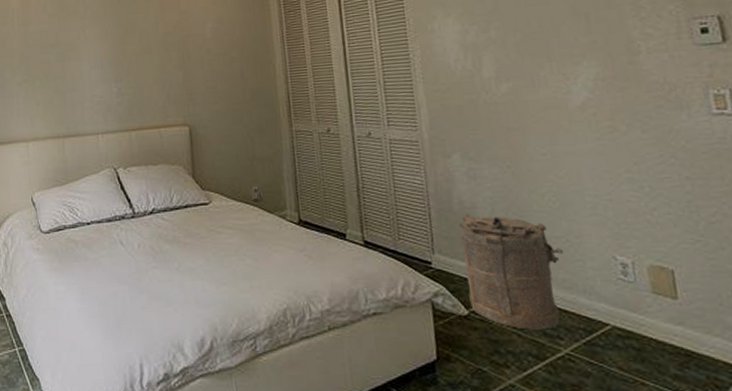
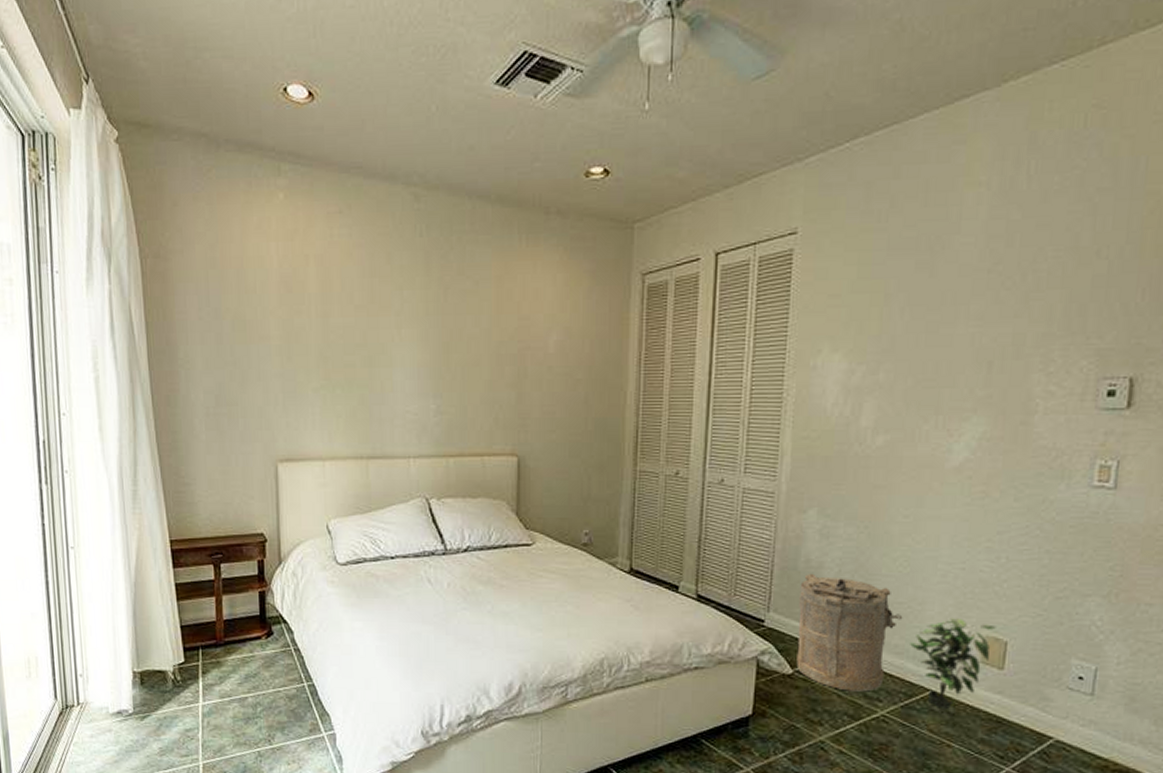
potted plant: none [577,248,660,345] -> present [910,617,996,710]

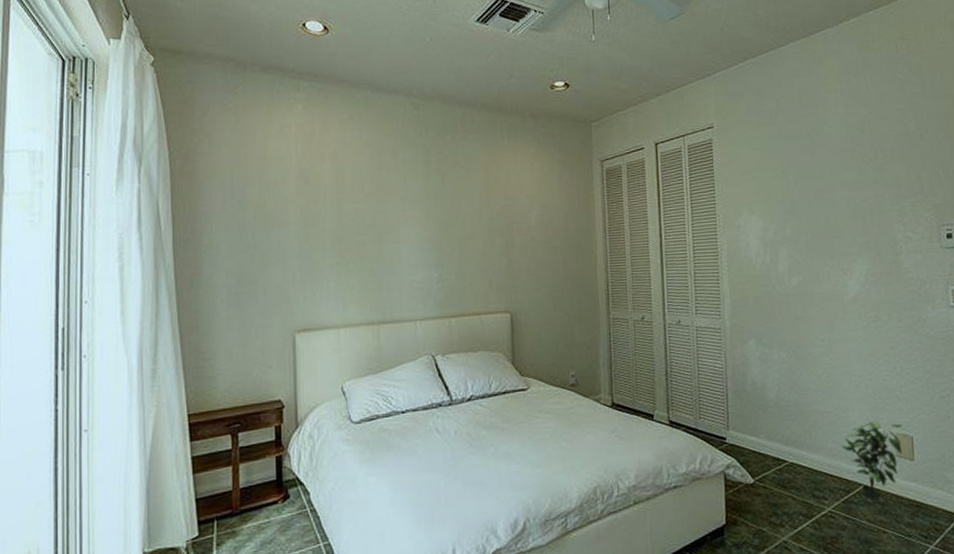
laundry hamper: present [796,573,903,692] -> none [750,393,833,494]

